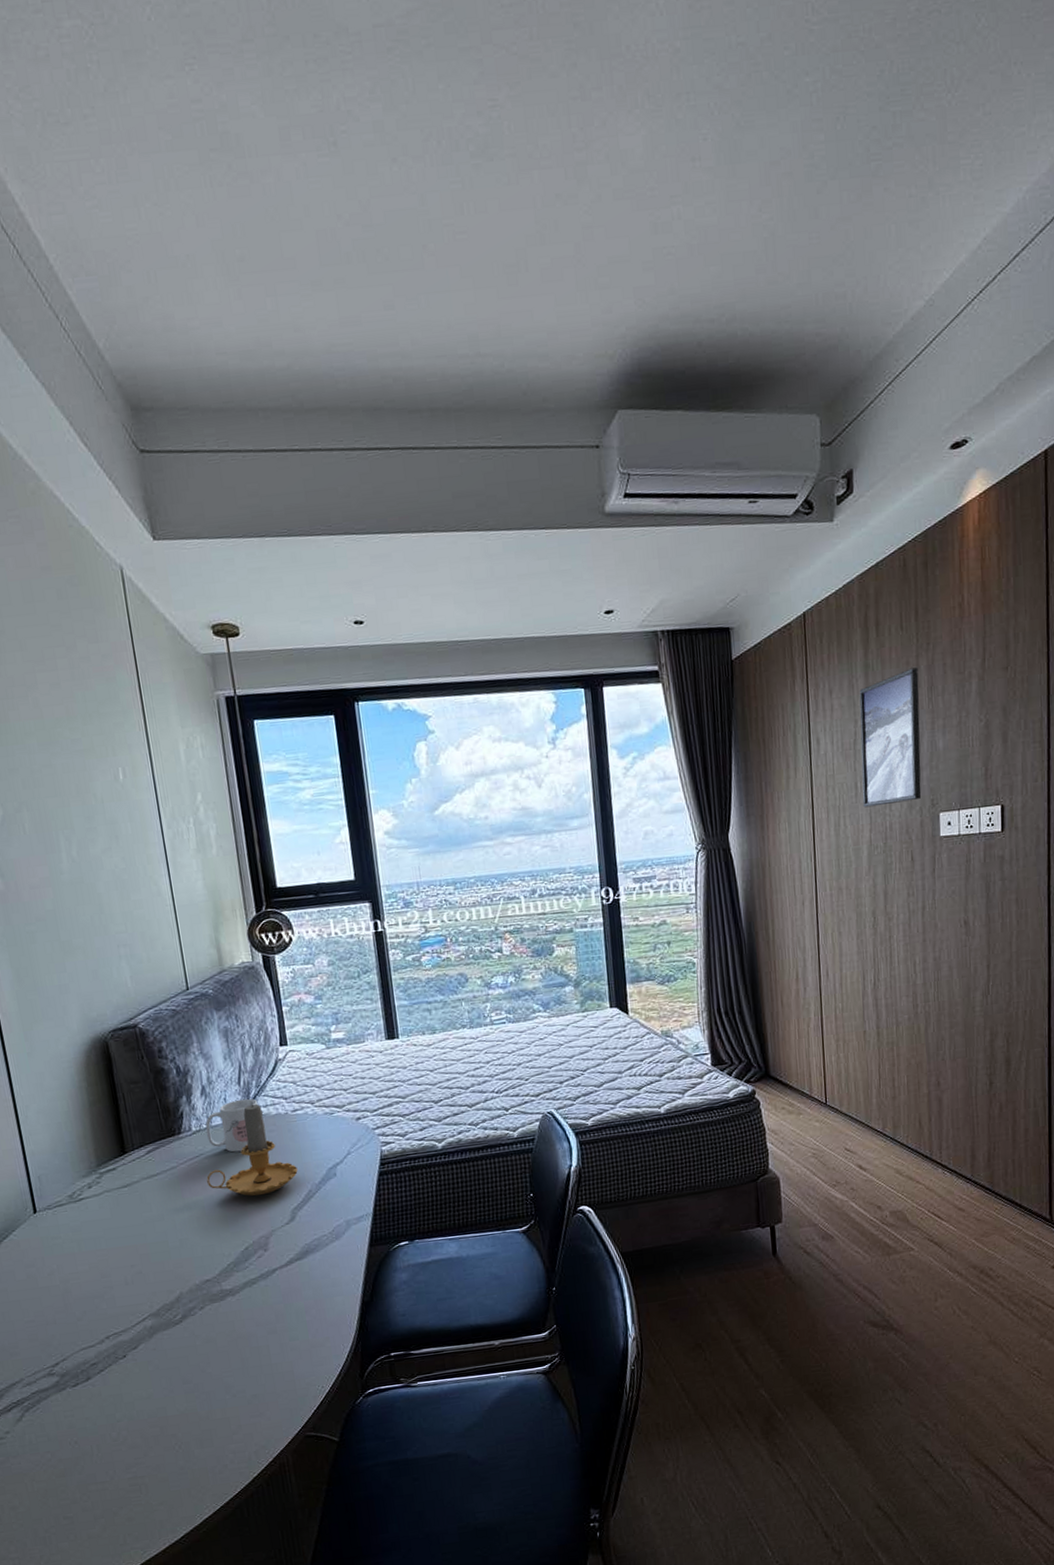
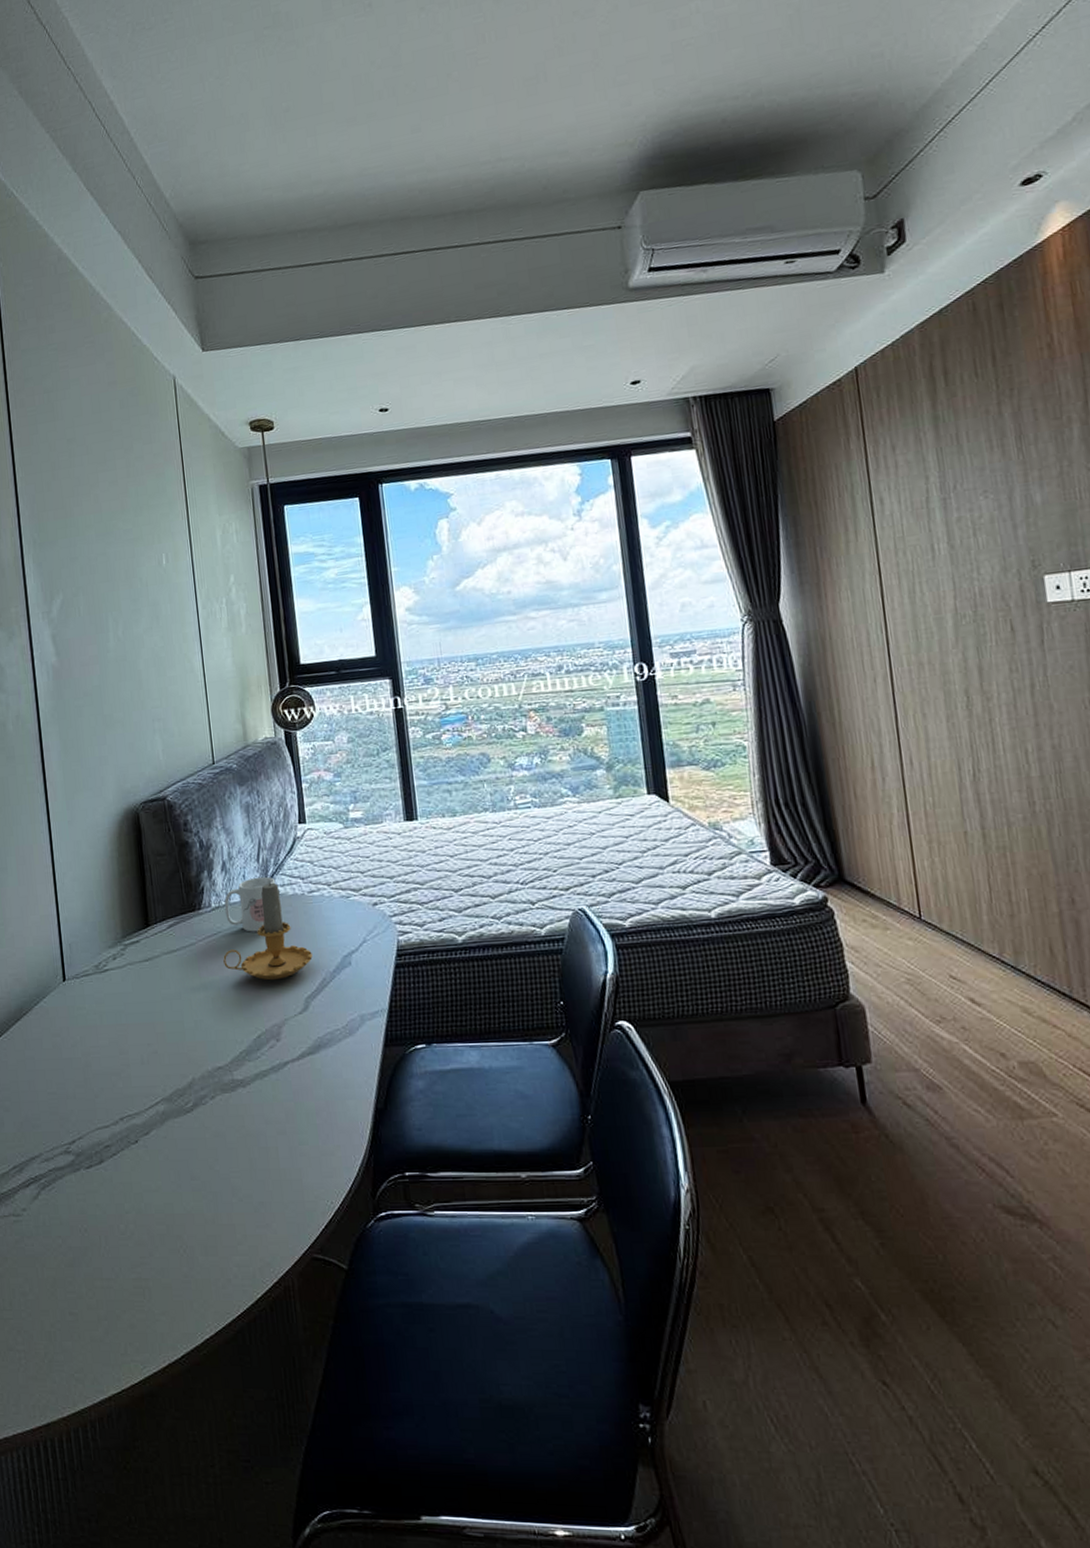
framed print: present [859,667,922,808] -> none [928,416,1018,572]

